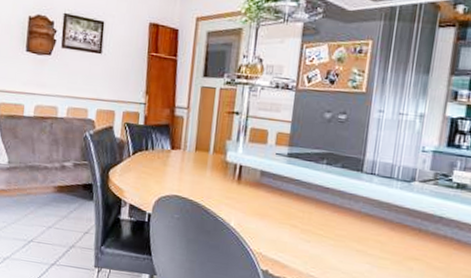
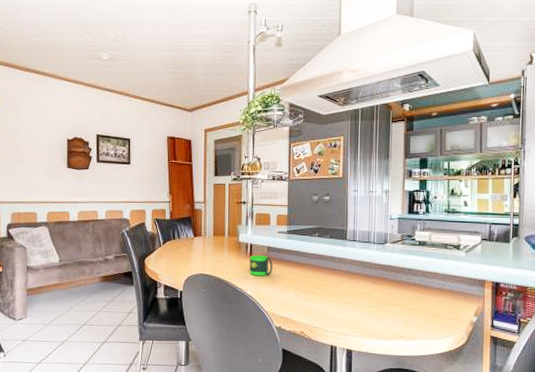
mug: none [235,179,266,206] -> present [249,255,273,276]

